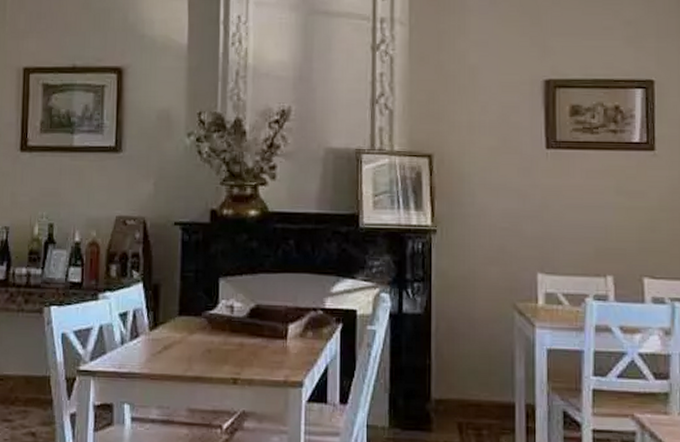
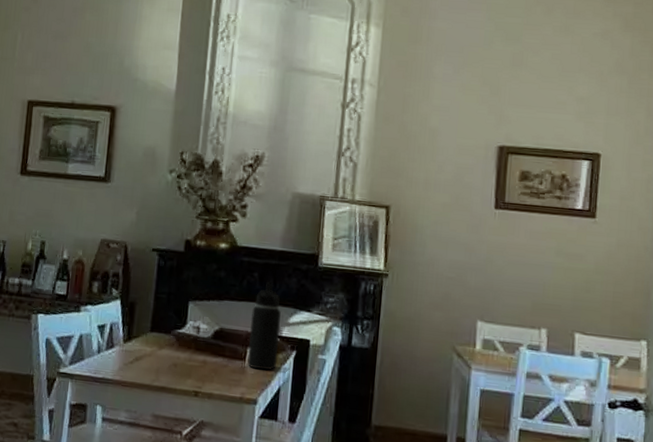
water bottle: none [288,248,322,348] -> present [246,281,281,371]

